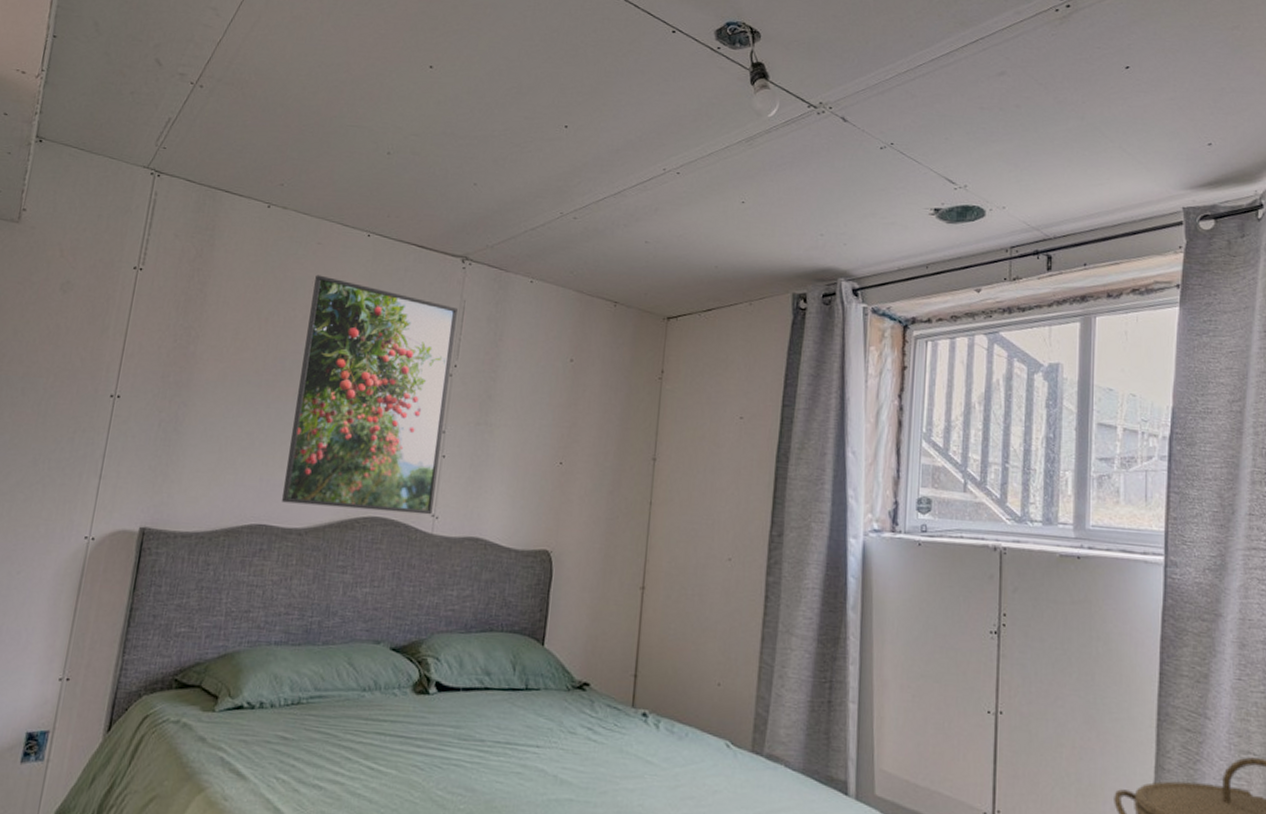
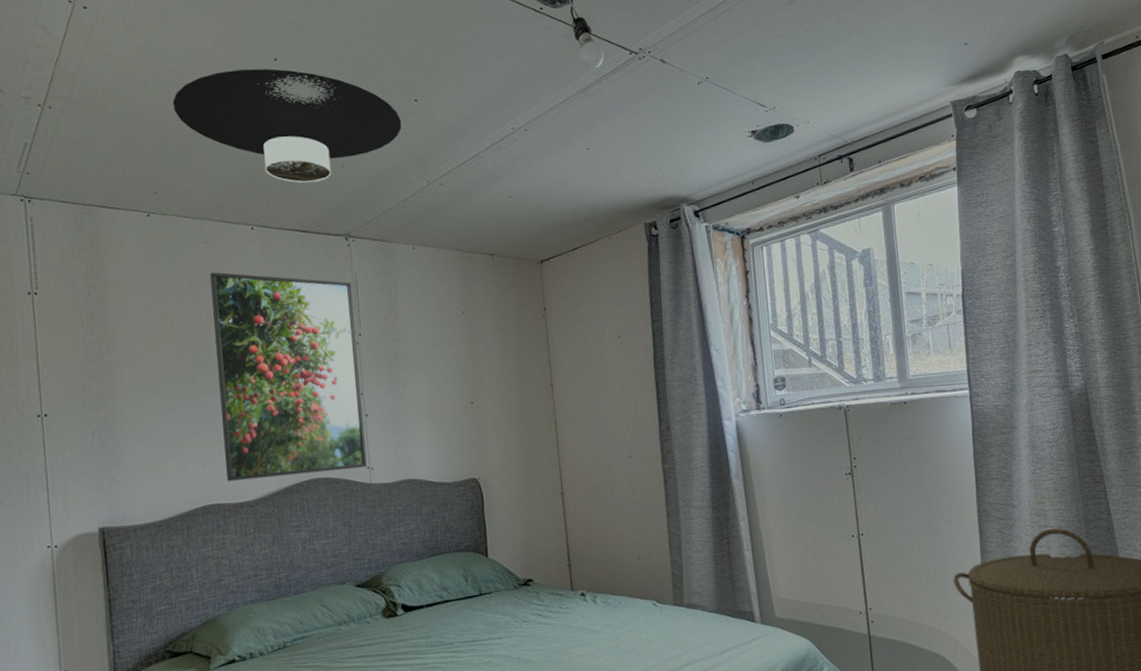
ceiling light: none [318,72,547,197] -> present [172,68,402,183]

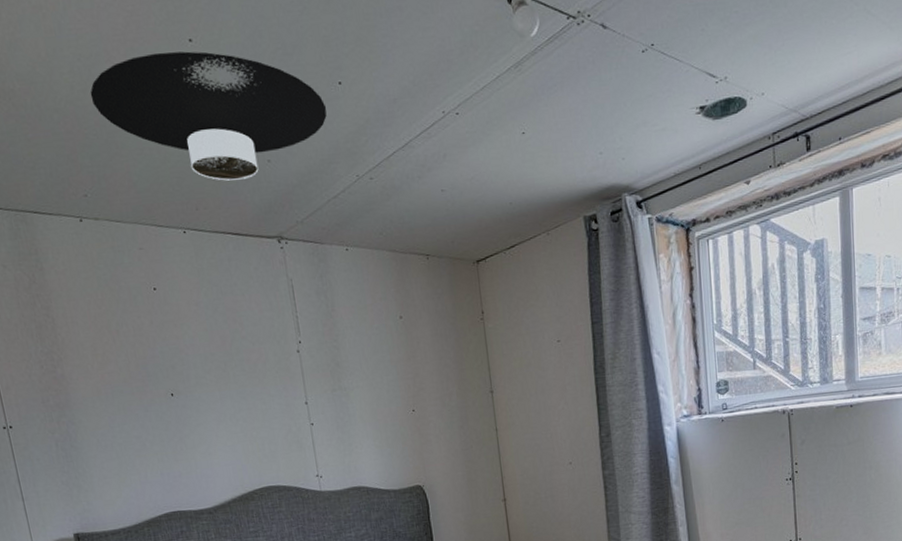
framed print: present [210,272,367,482] -> none [148,279,316,490]

